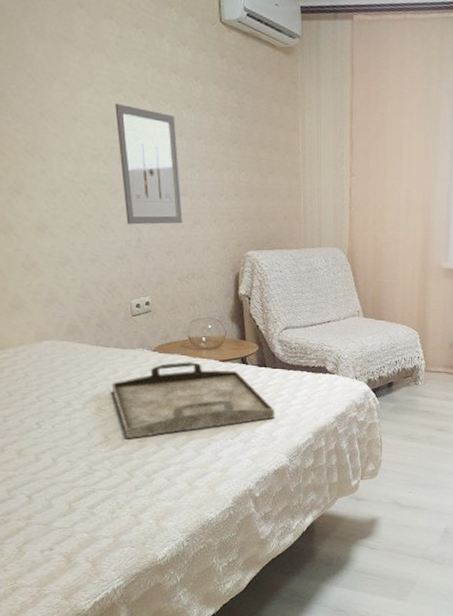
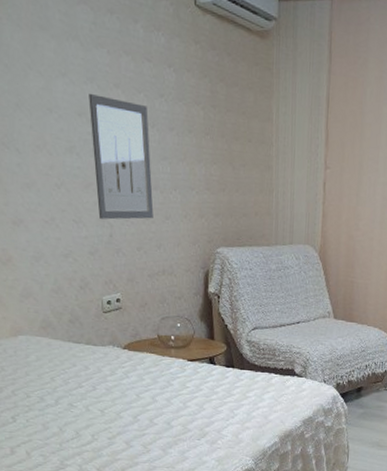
serving tray: present [111,362,275,439] -> none [82,360,242,436]

